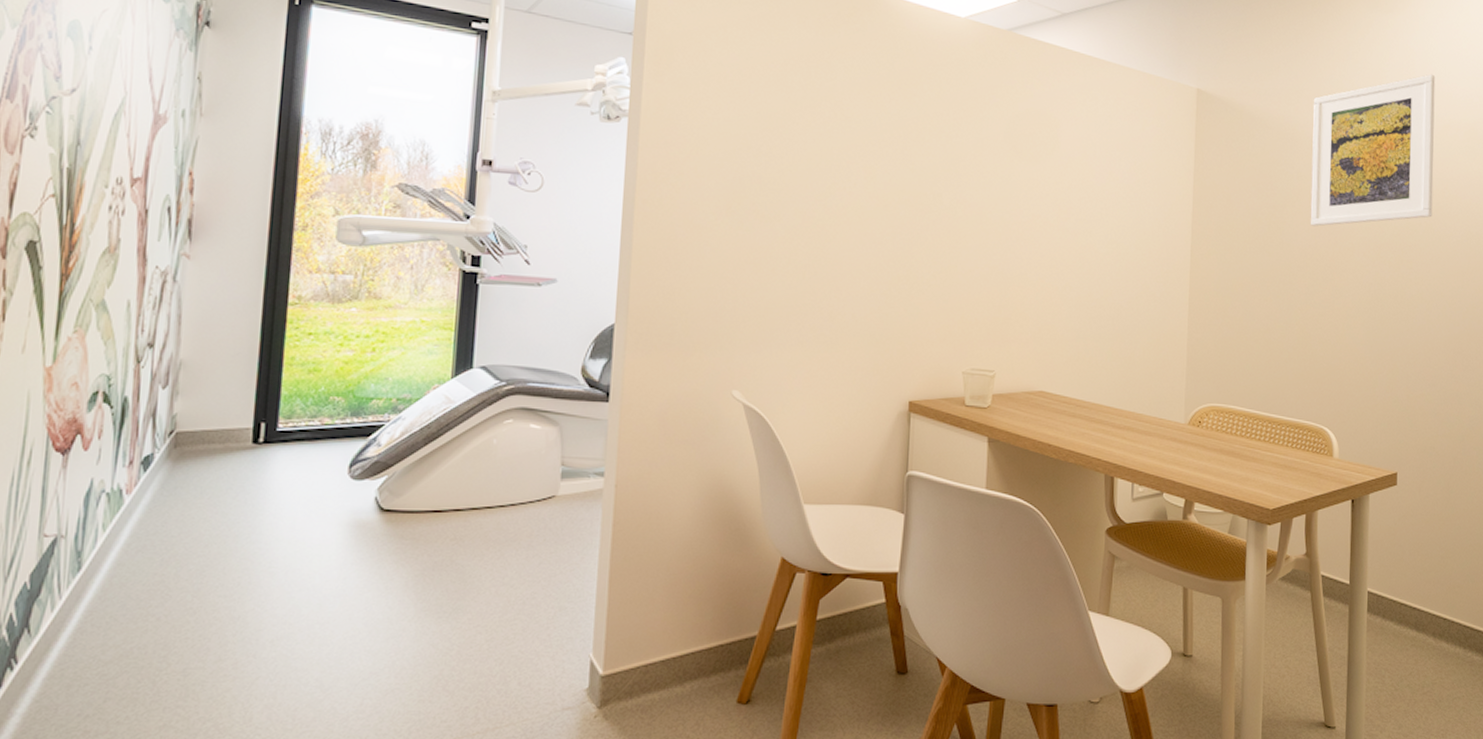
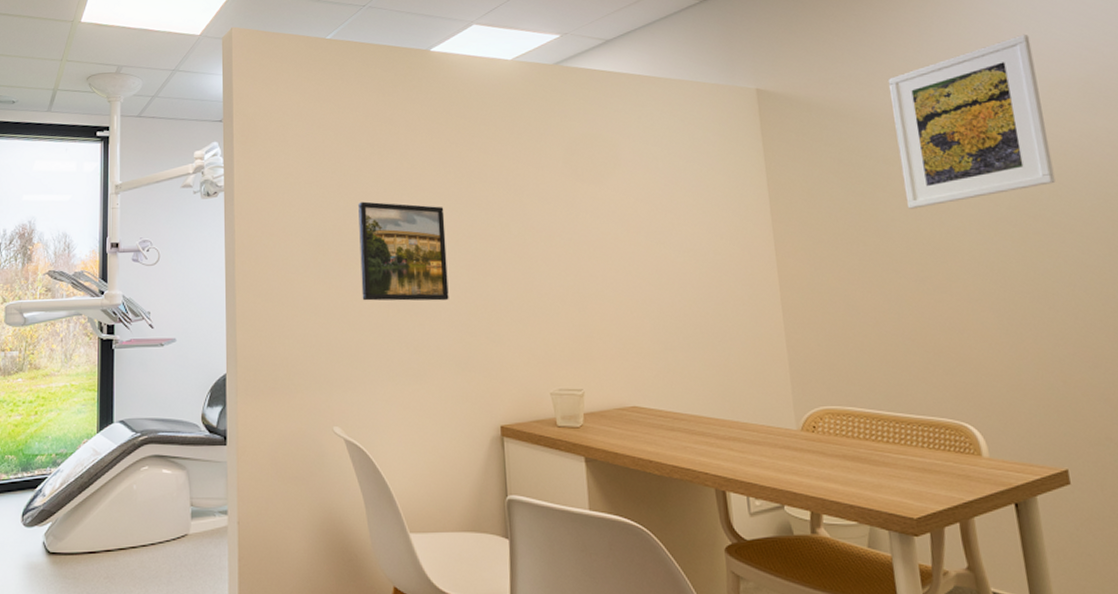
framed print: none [777,149,876,267] -> present [358,201,449,301]

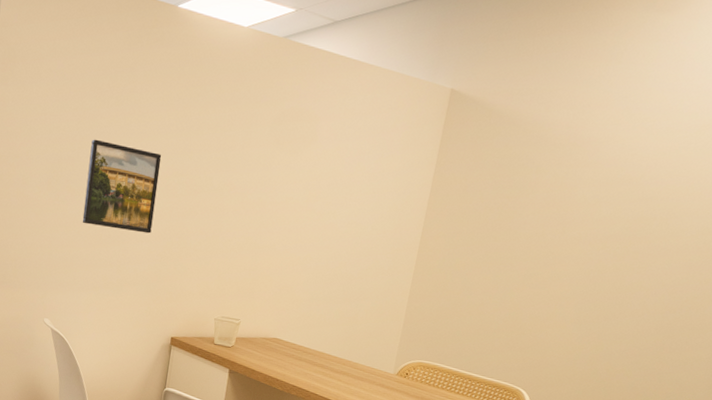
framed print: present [887,34,1056,209] -> none [540,73,705,217]

